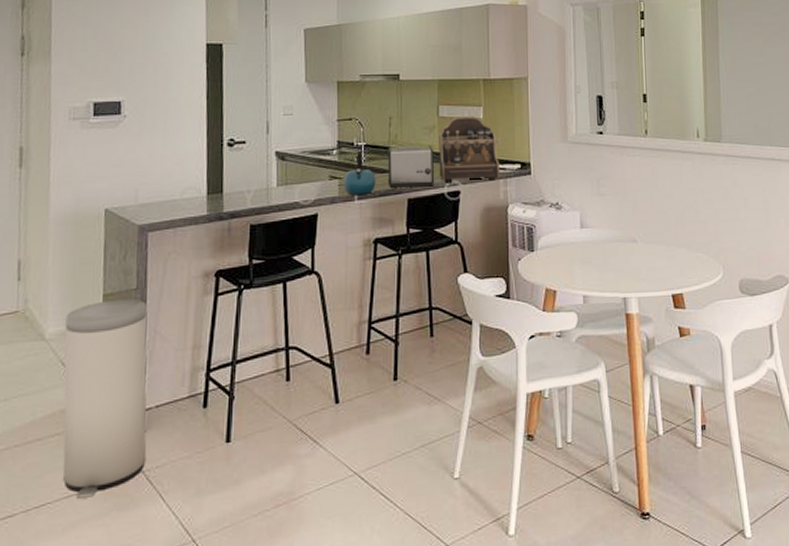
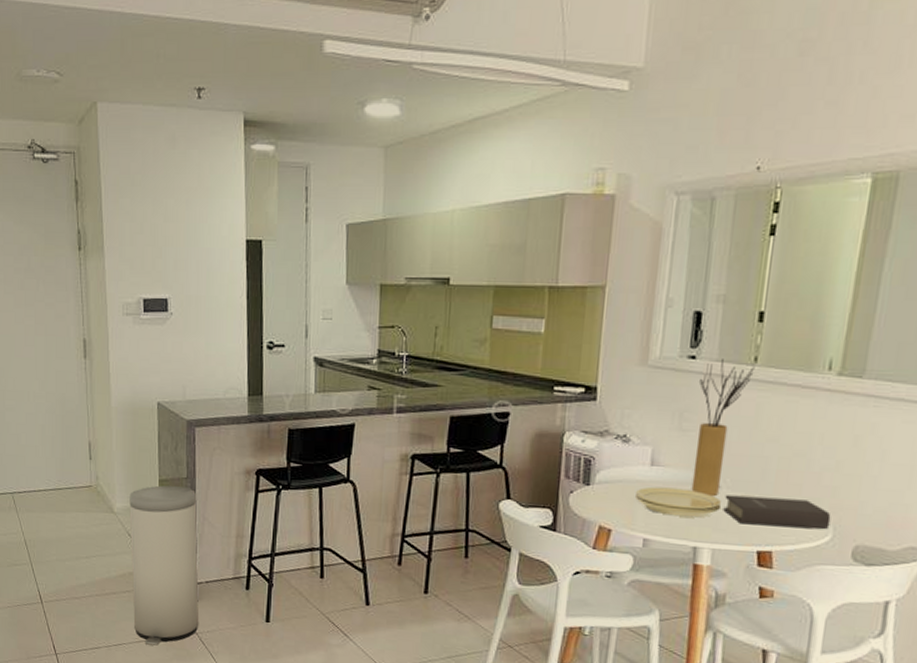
kettle: present [343,151,376,196] -> none [382,362,417,409]
toaster: present [387,144,436,188] -> none [429,359,486,405]
spice rack: present [439,116,502,183] -> none [487,329,565,404]
plate: none [571,246,640,272] -> present [634,486,722,518]
vase: none [607,133,647,251] -> present [691,359,755,497]
book: none [641,245,720,272] -> present [723,495,831,529]

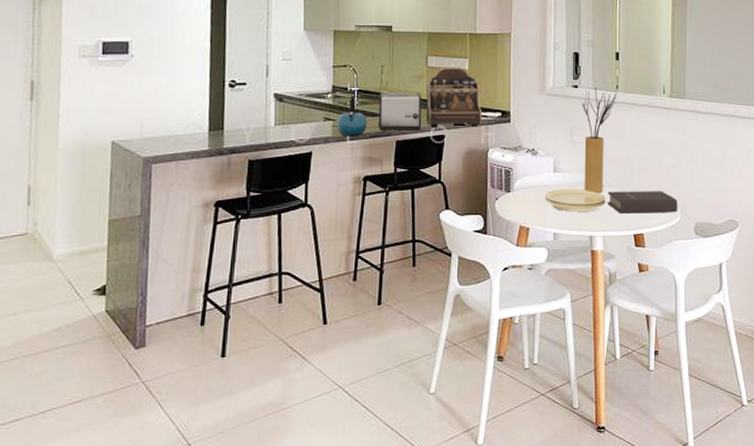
pedal bin: present [129,485,199,646] -> none [68,225,151,405]
kettle: none [382,362,417,409] -> present [336,96,367,137]
toaster: none [429,359,486,405] -> present [378,92,424,130]
spice rack: none [487,329,565,404] -> present [426,67,485,128]

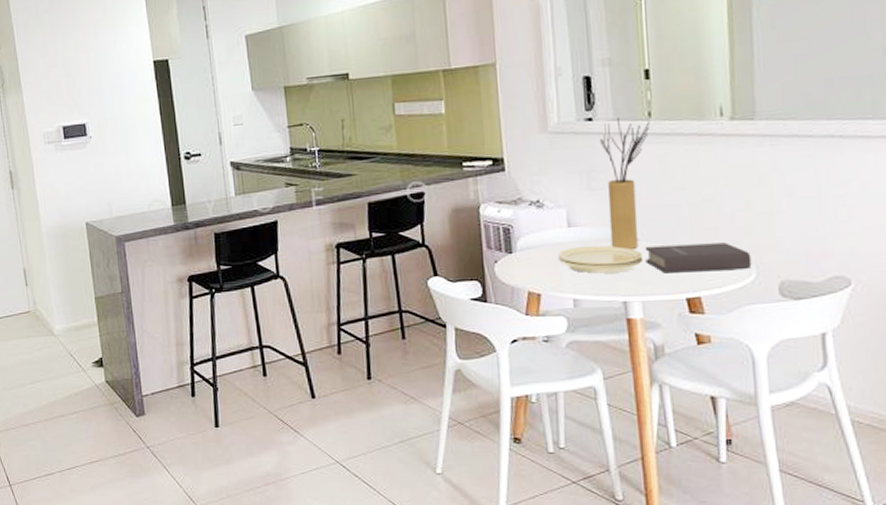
kettle: present [336,96,367,137] -> none [299,157,333,202]
toaster: present [378,92,424,130] -> none [342,145,396,192]
spice rack: present [426,67,485,128] -> none [397,111,469,185]

